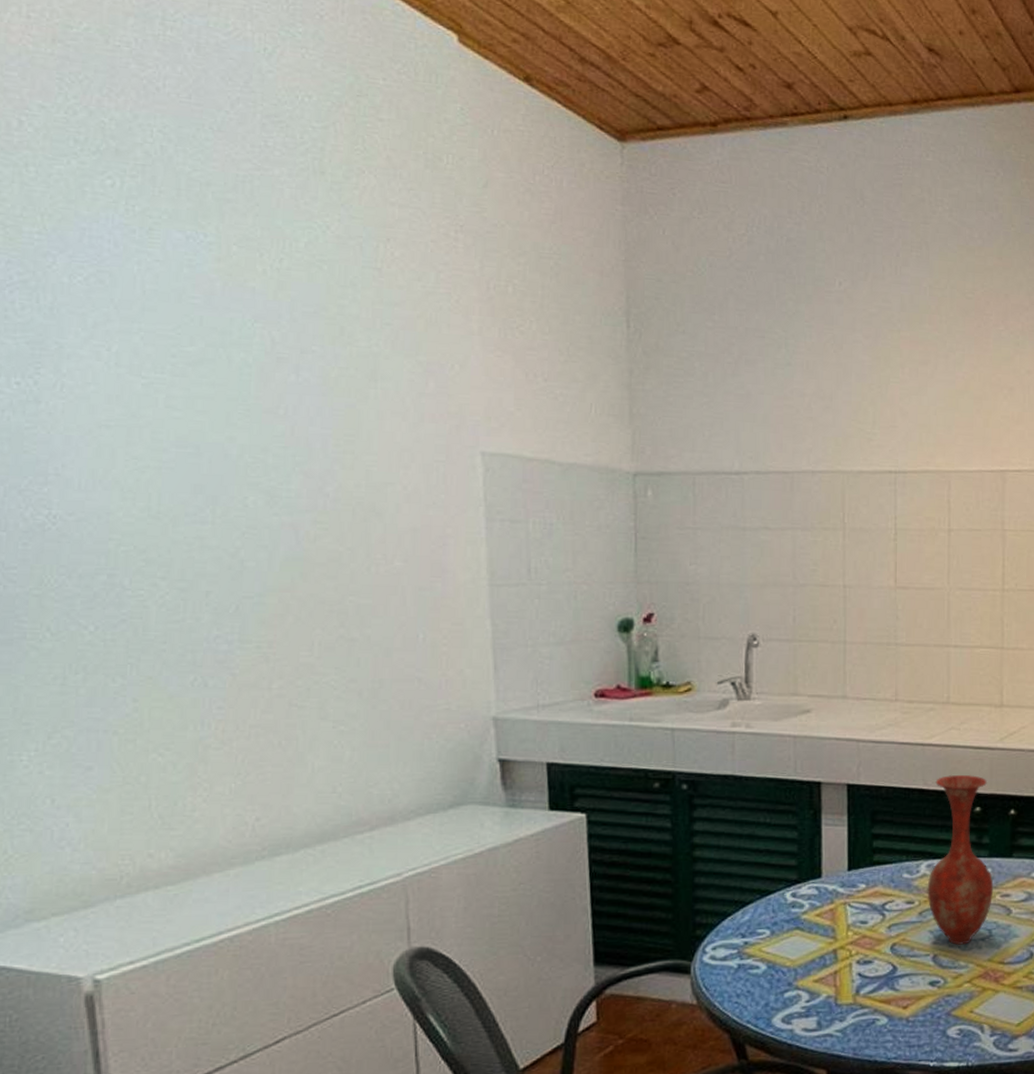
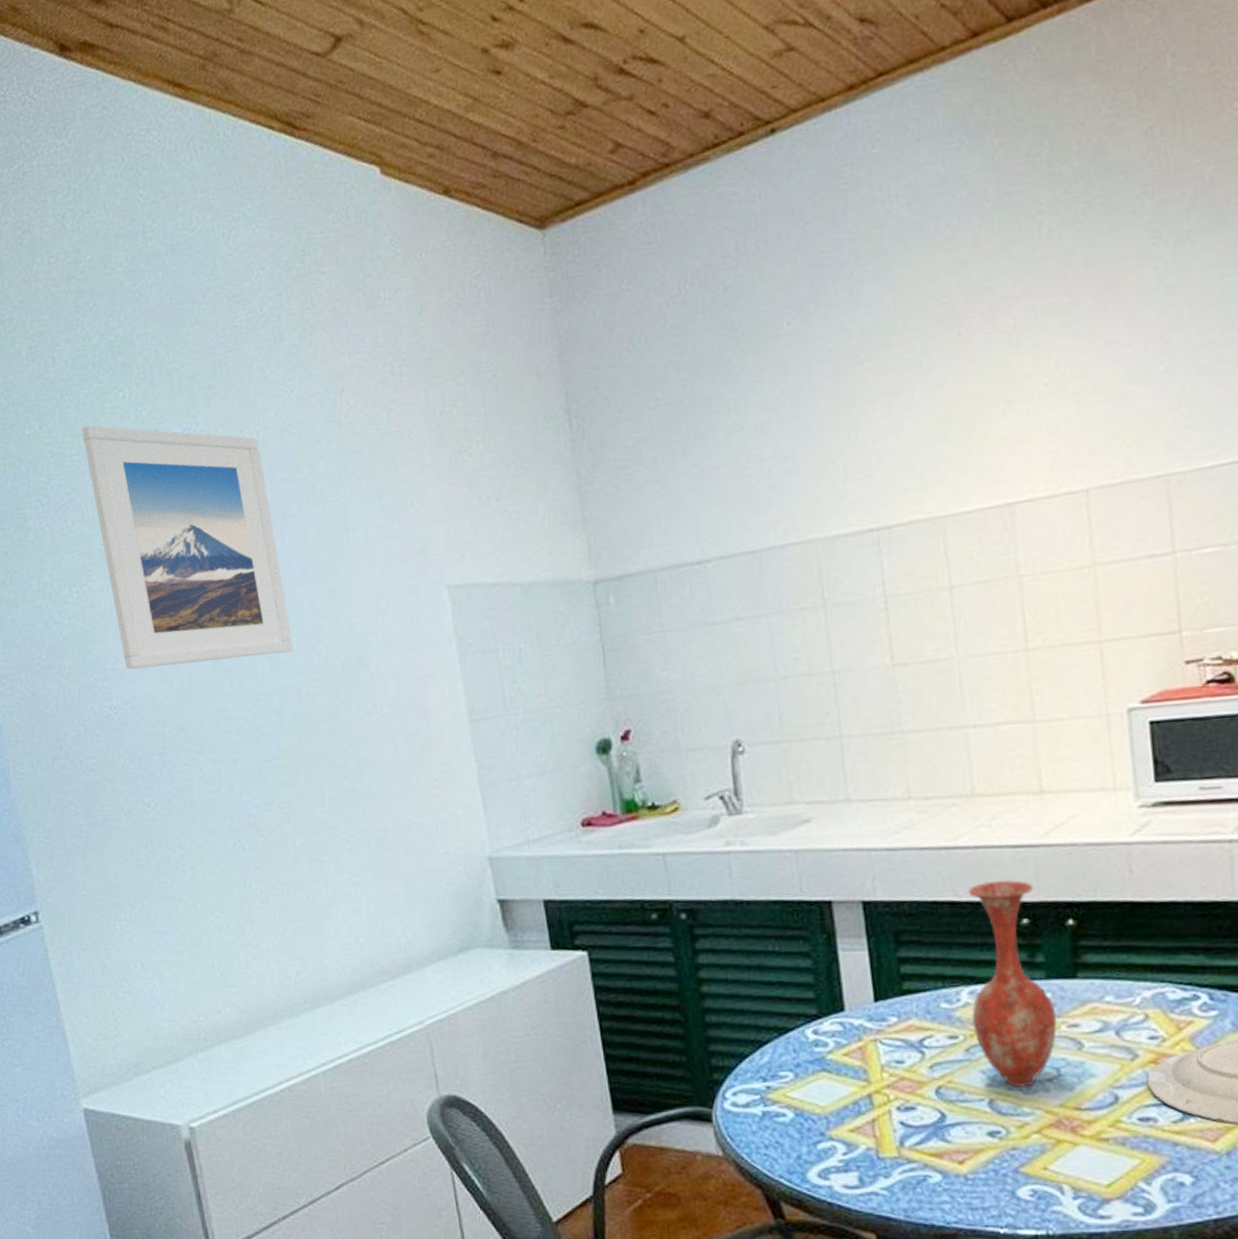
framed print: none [49,205,296,490] -> present [82,425,294,670]

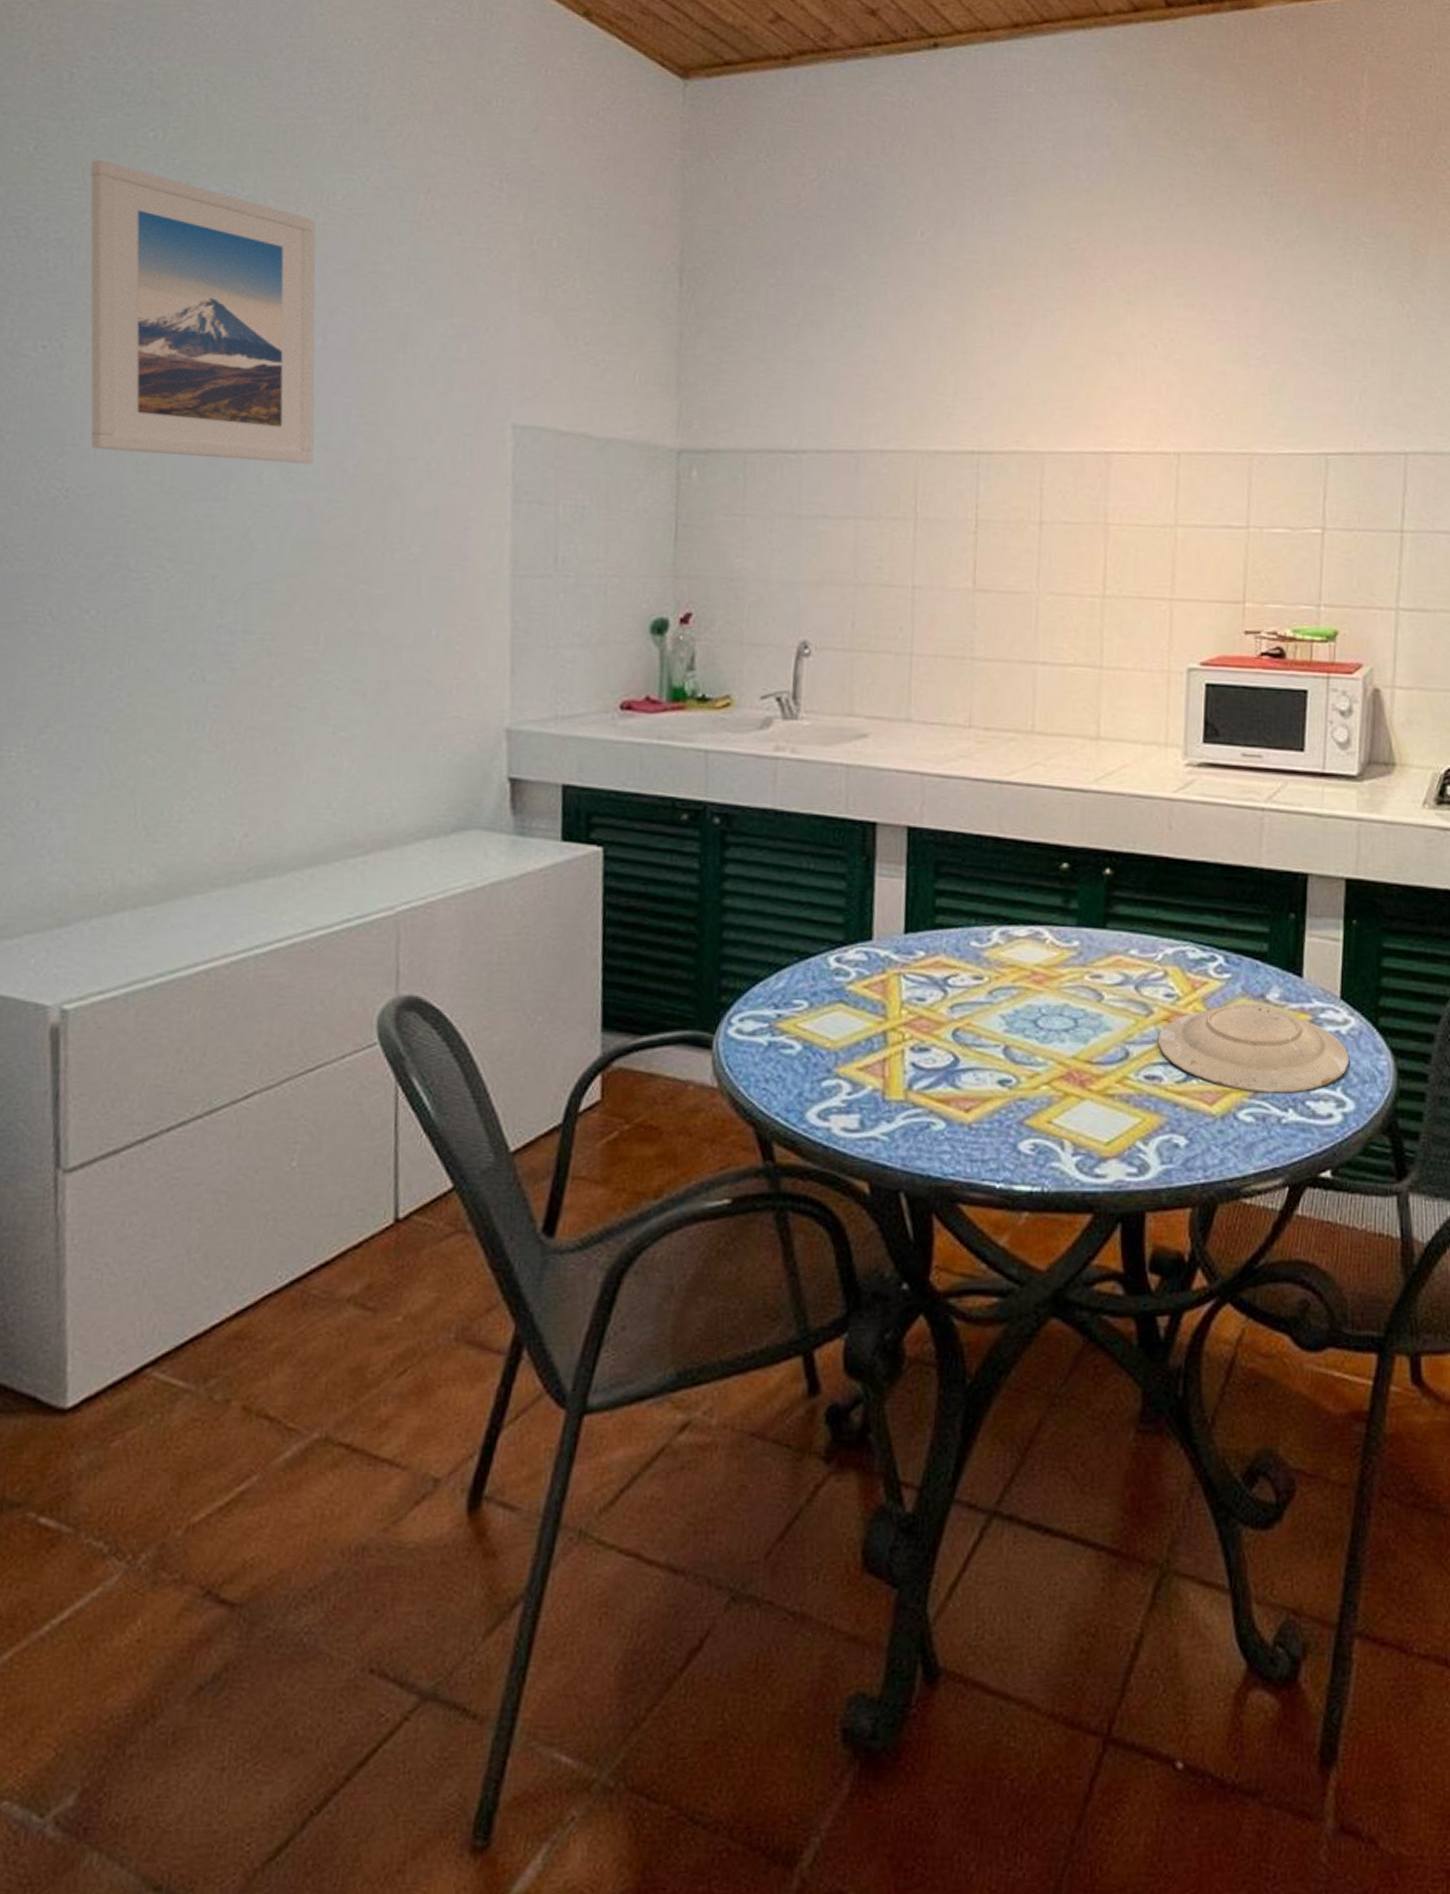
vase: present [968,879,1058,1089] -> none [999,820,1082,1037]

